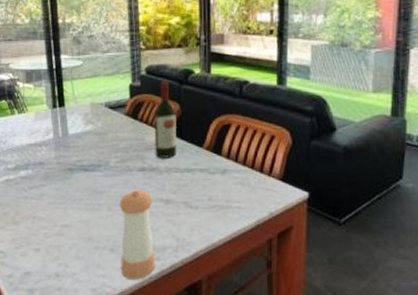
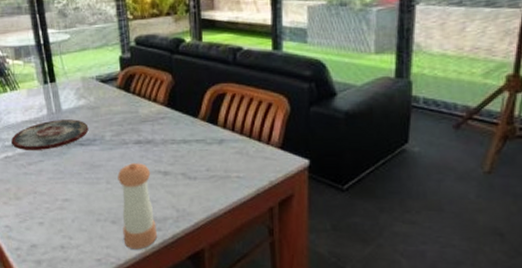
plate: none [14,144,94,174] -> present [11,119,89,150]
wine bottle: present [154,81,177,158] -> none [146,51,172,130]

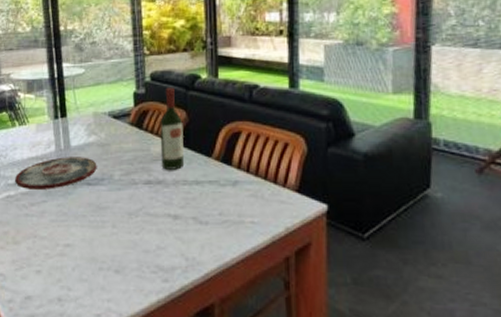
pepper shaker: present [117,163,157,250] -> none [124,205,163,304]
wine bottle: none [146,51,172,130] -> present [160,87,185,170]

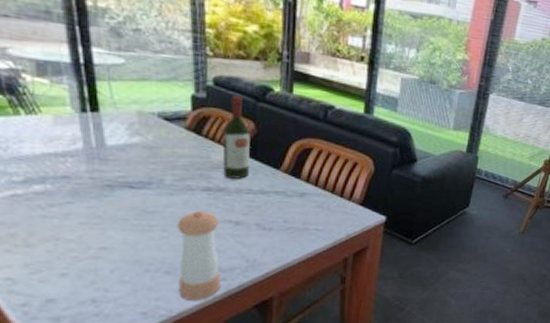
plate: present [15,157,97,189] -> none [23,156,143,190]
pepper shaker: none [124,205,163,304] -> present [177,211,221,300]

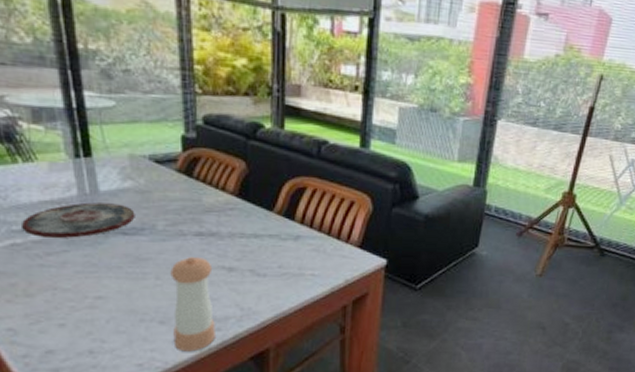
plate: none [23,156,143,190] -> present [22,202,135,238]
wine bottle: present [222,95,250,179] -> none [214,133,243,222]

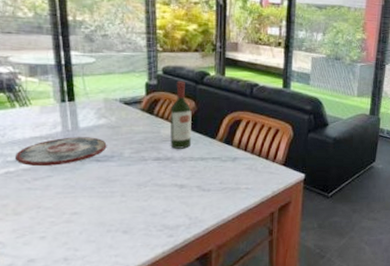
pepper shaker: present [170,257,215,352] -> none [133,178,168,256]
wine bottle: none [214,133,243,222] -> present [170,80,192,149]

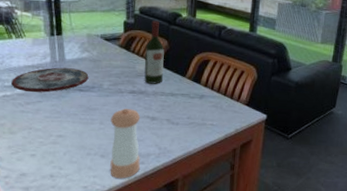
pepper shaker: none [133,178,168,256] -> present [110,109,141,179]

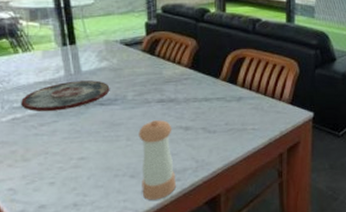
wine bottle: present [144,20,164,84] -> none [171,19,195,90]

